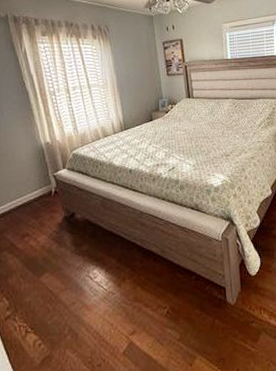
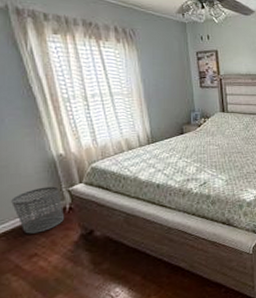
waste bin: none [9,172,50,215] -> present [11,186,64,234]

